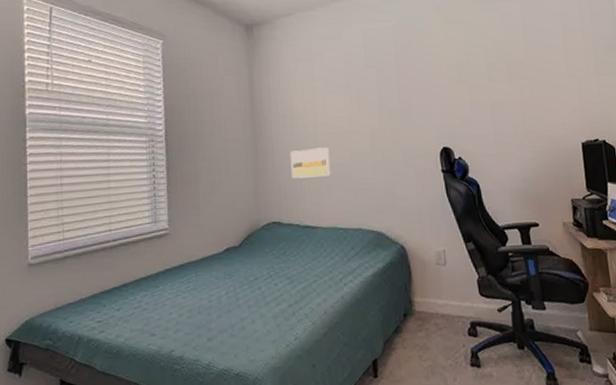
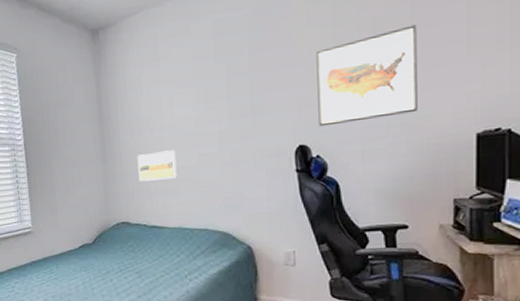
wall art: none [453,50,536,131] -> present [316,24,418,127]

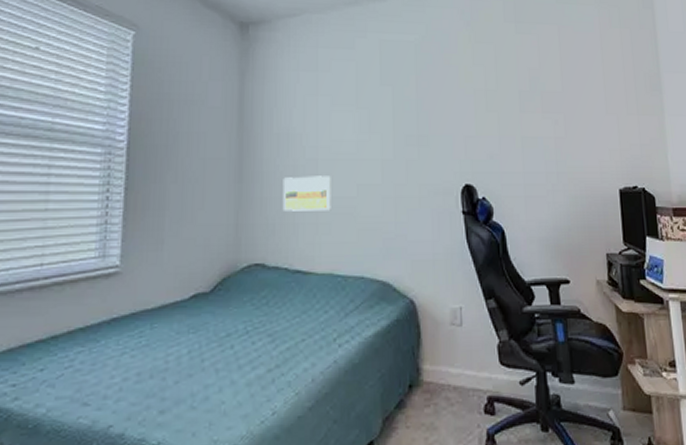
wall art: present [316,24,418,127] -> none [481,80,571,167]

